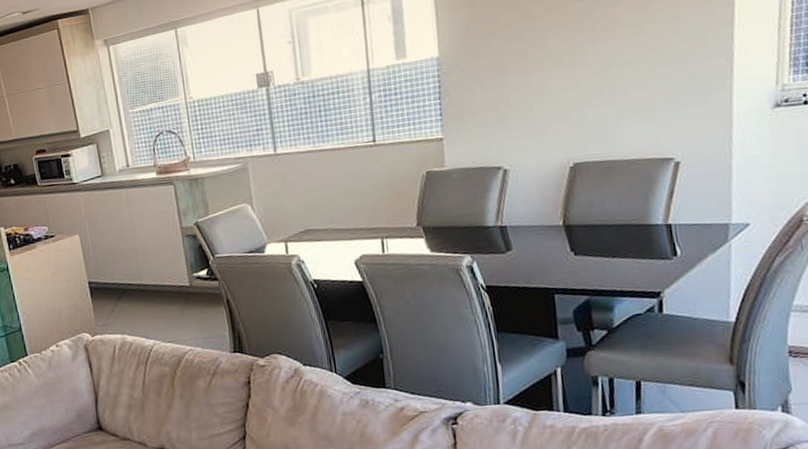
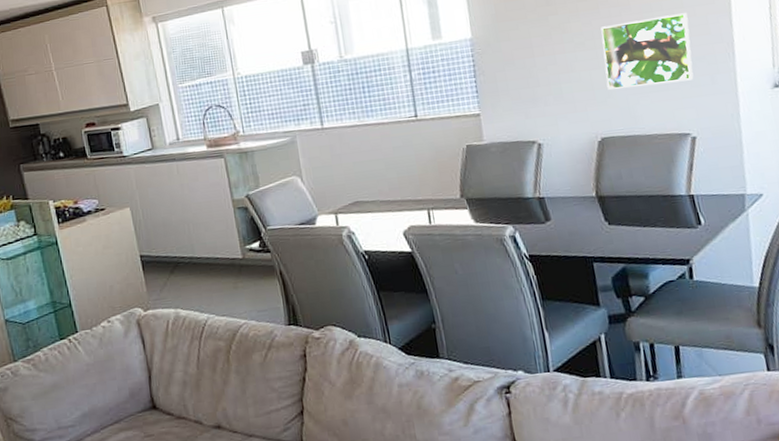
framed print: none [582,25,684,111] -> present [601,13,694,90]

